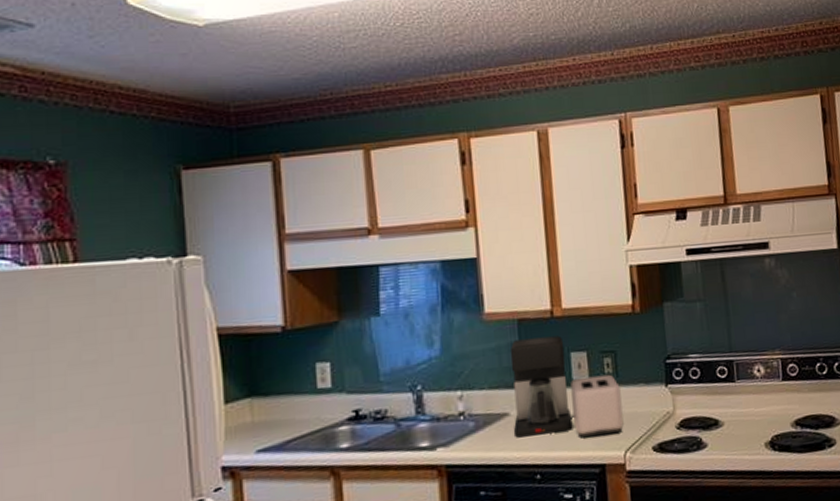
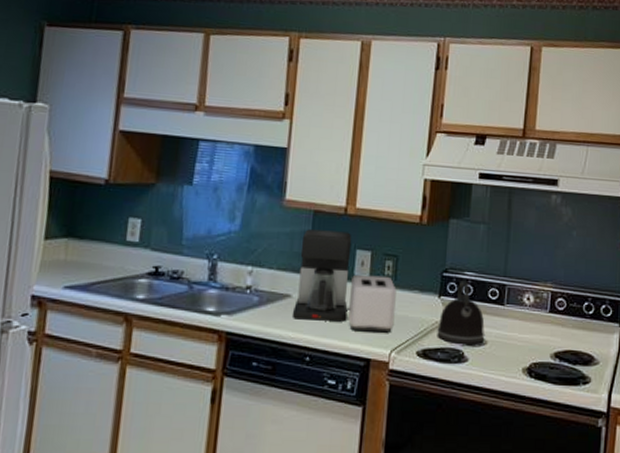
kettle: none [670,362,721,431] -> present [437,279,485,344]

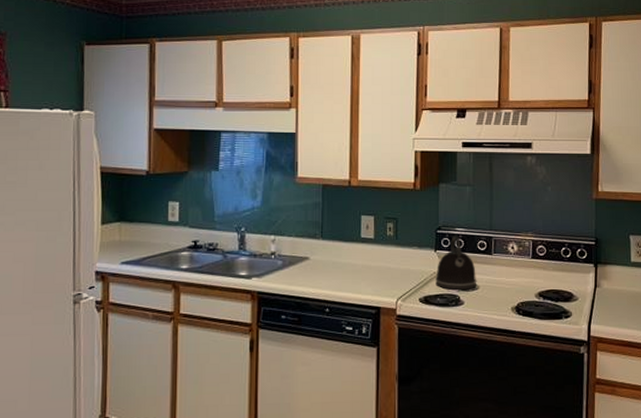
coffee maker: present [293,229,352,322] -> none [312,201,358,278]
toaster: present [348,274,397,333] -> none [359,236,398,285]

